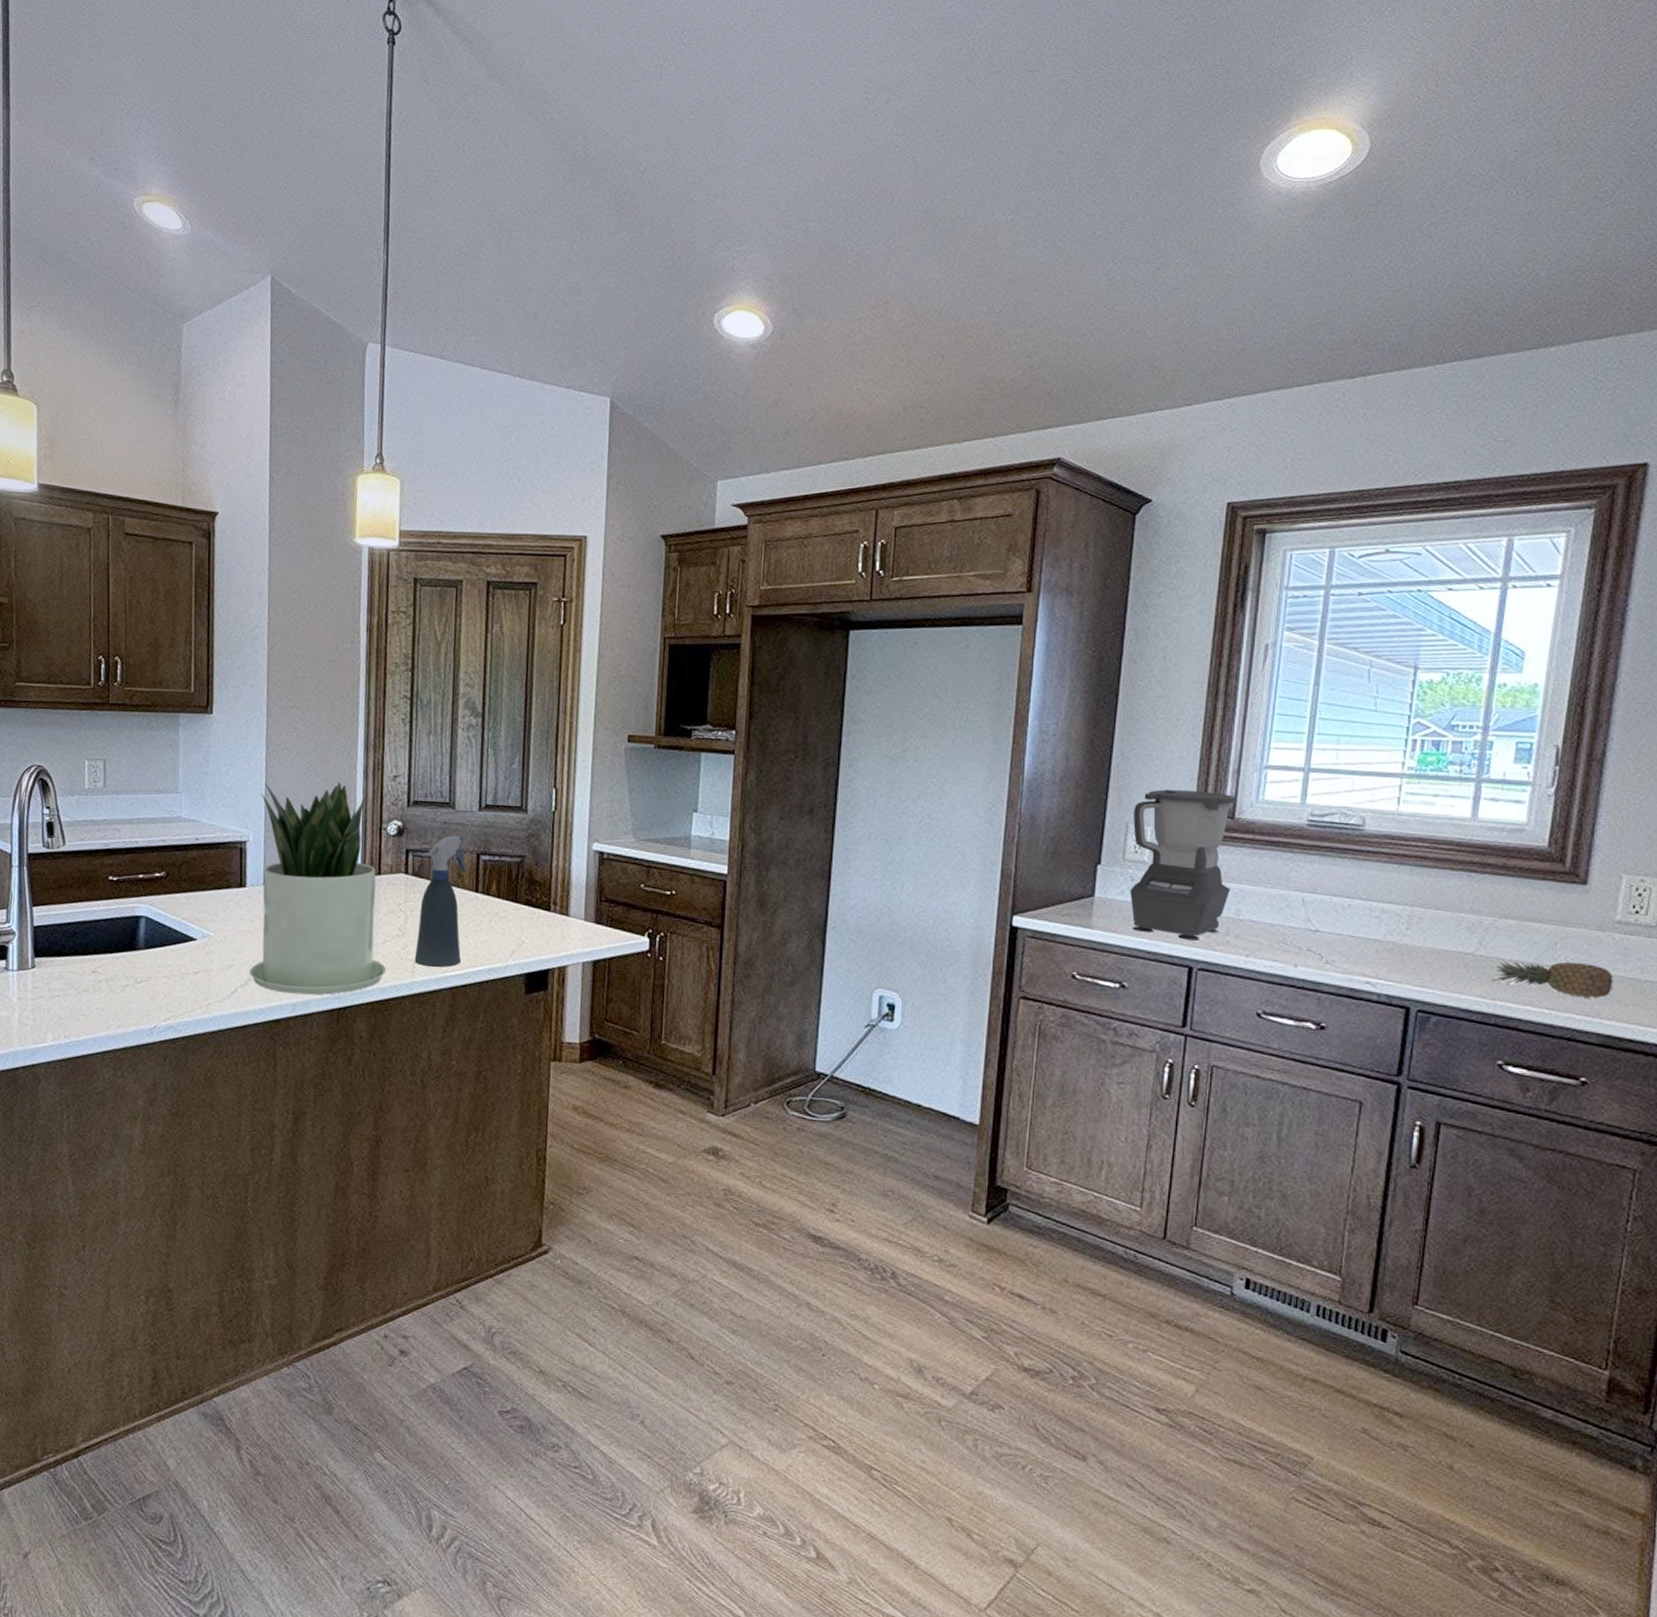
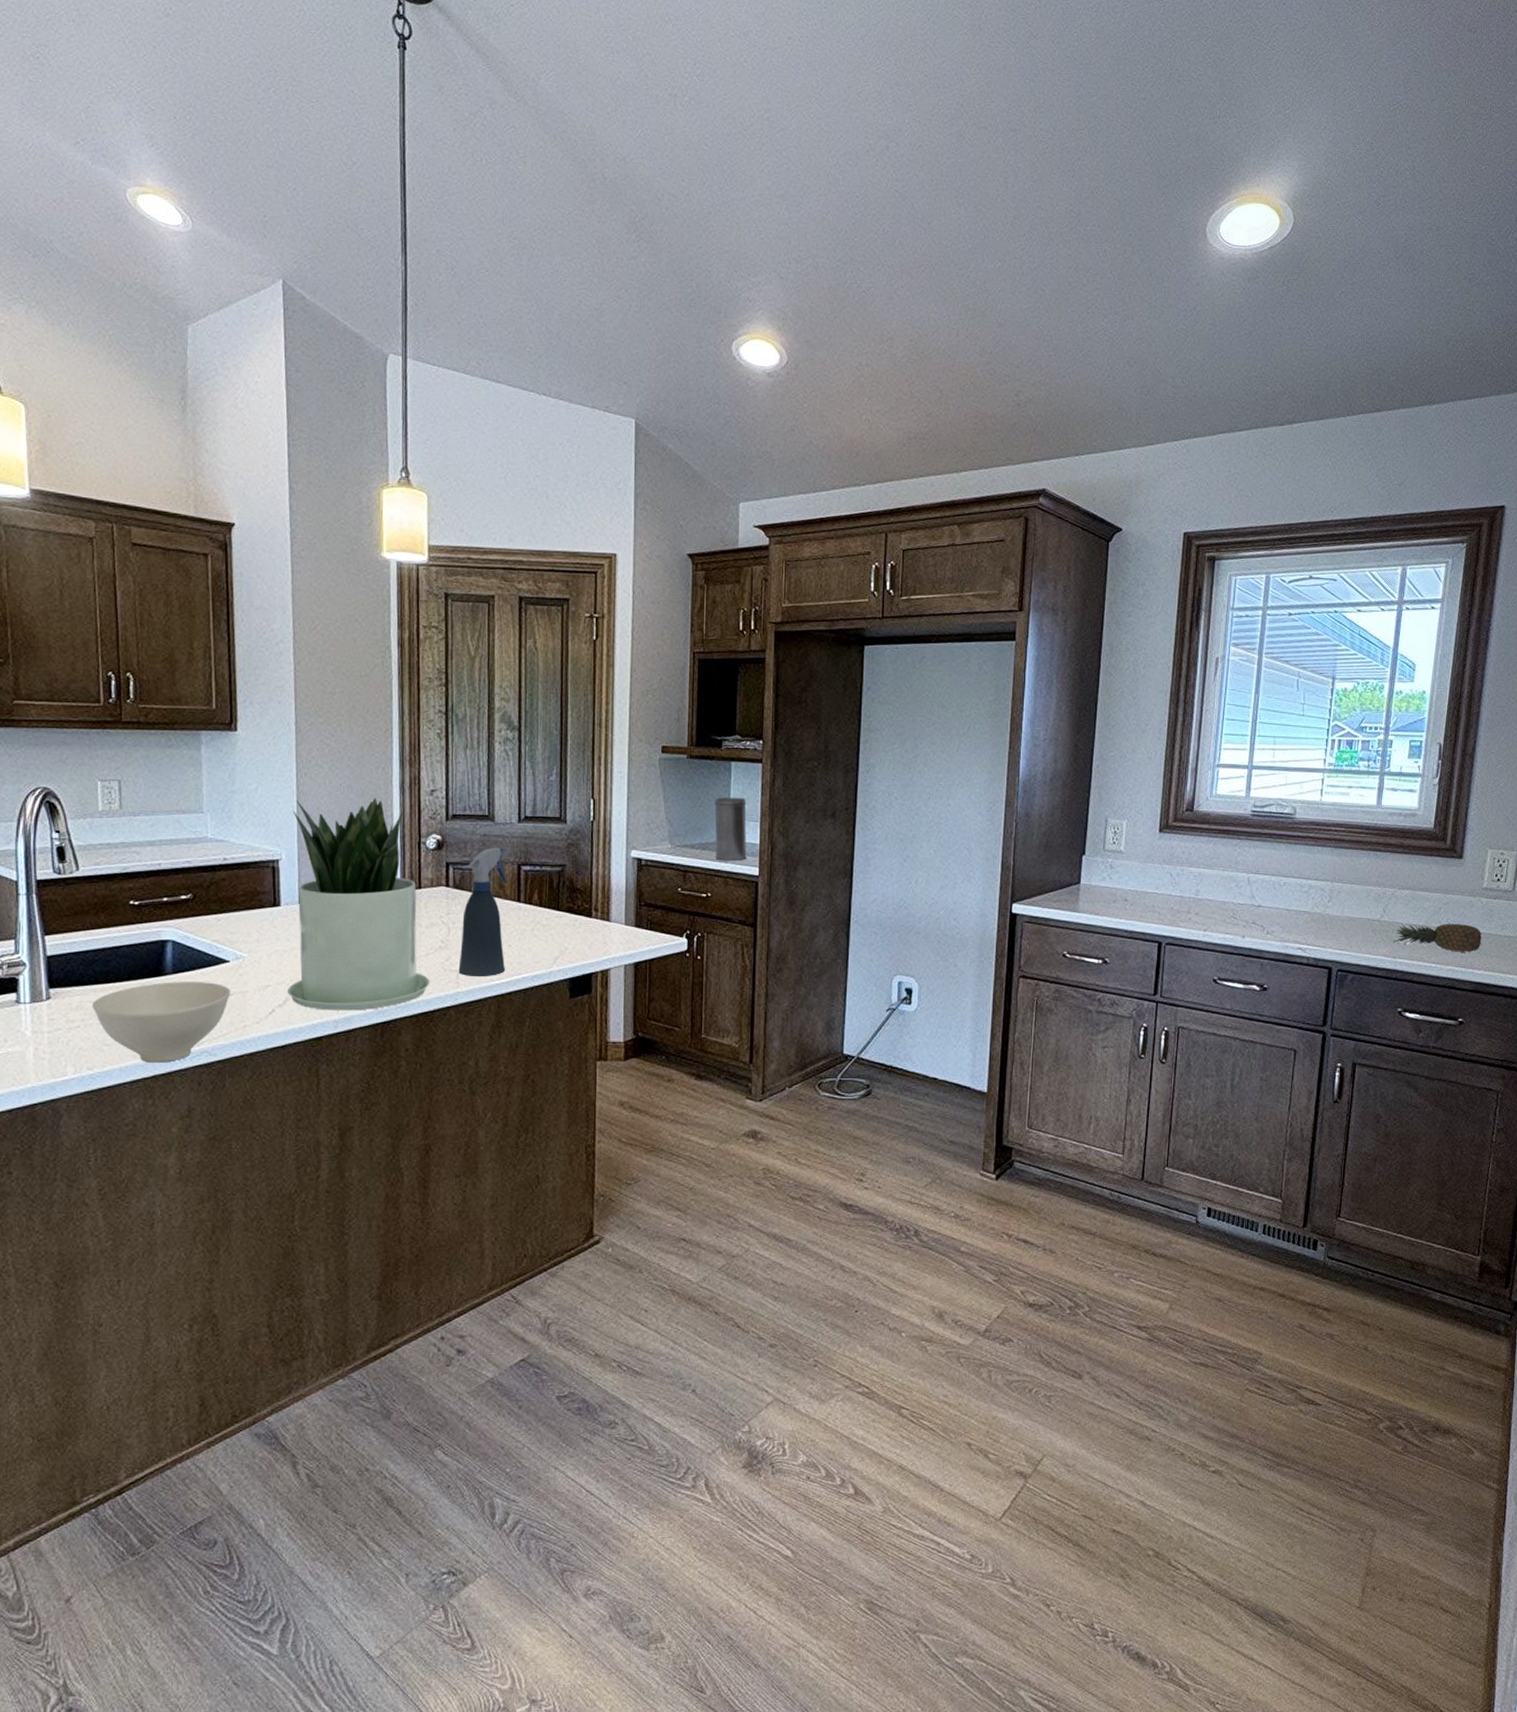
bowl: none [71,956,197,1036] -> present [92,982,231,1063]
canister: none [681,789,717,858] -> present [715,797,747,861]
blender: present [1130,789,1237,941] -> none [1110,787,1195,919]

